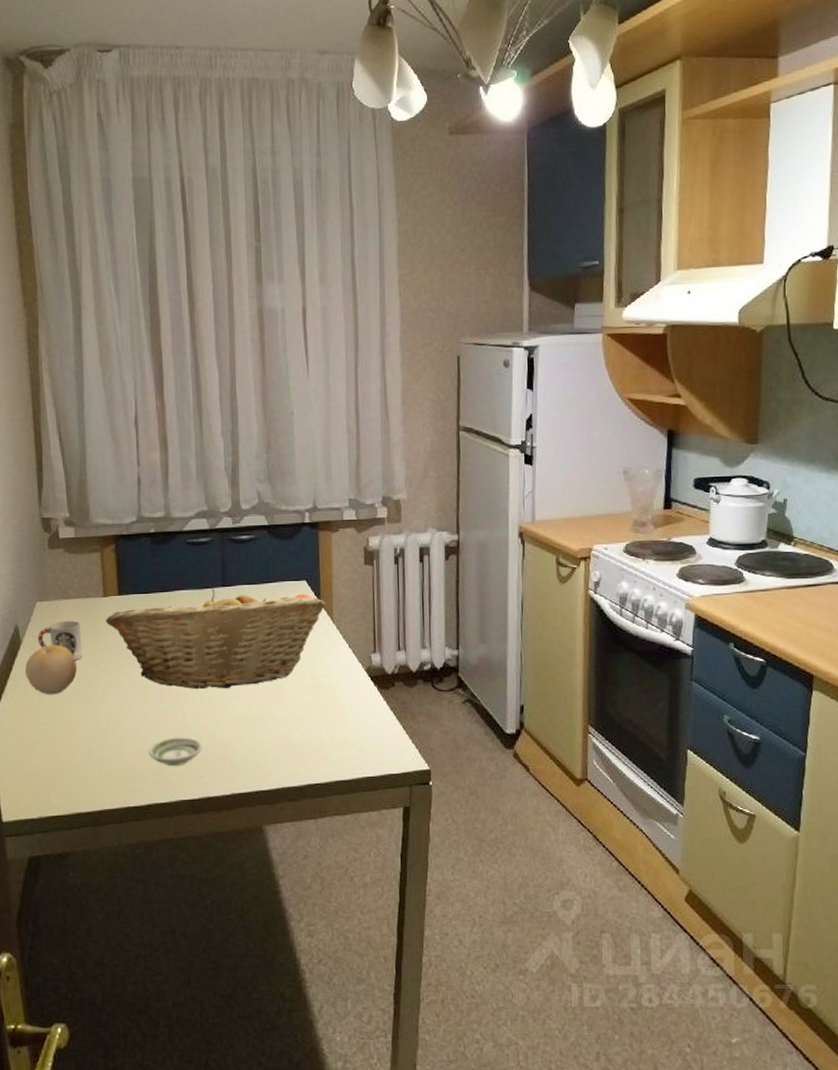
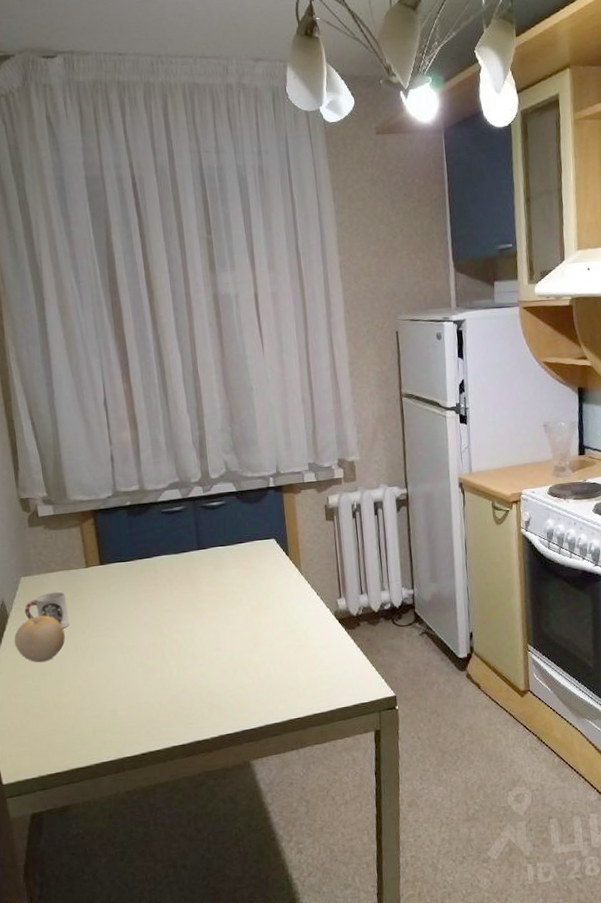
fruit basket: present [105,588,326,689] -> none [89,550,294,645]
saucer: present [149,737,202,767] -> none [139,688,189,717]

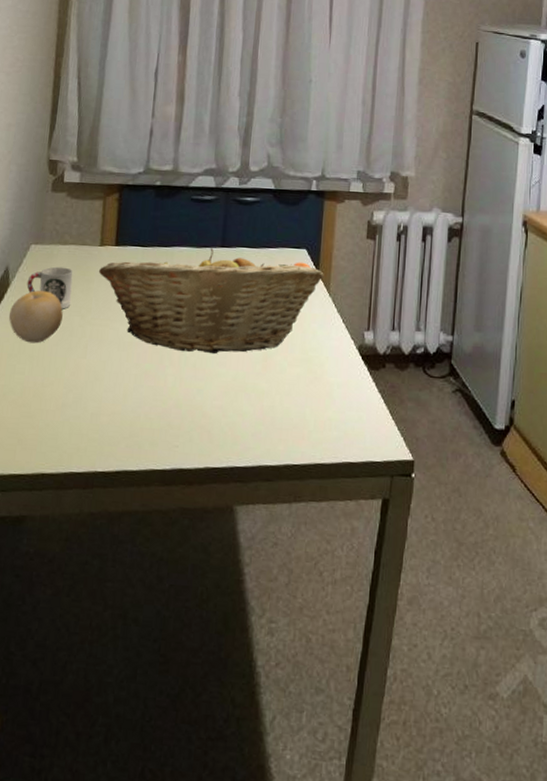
fruit basket: none [89,550,294,645] -> present [98,248,324,353]

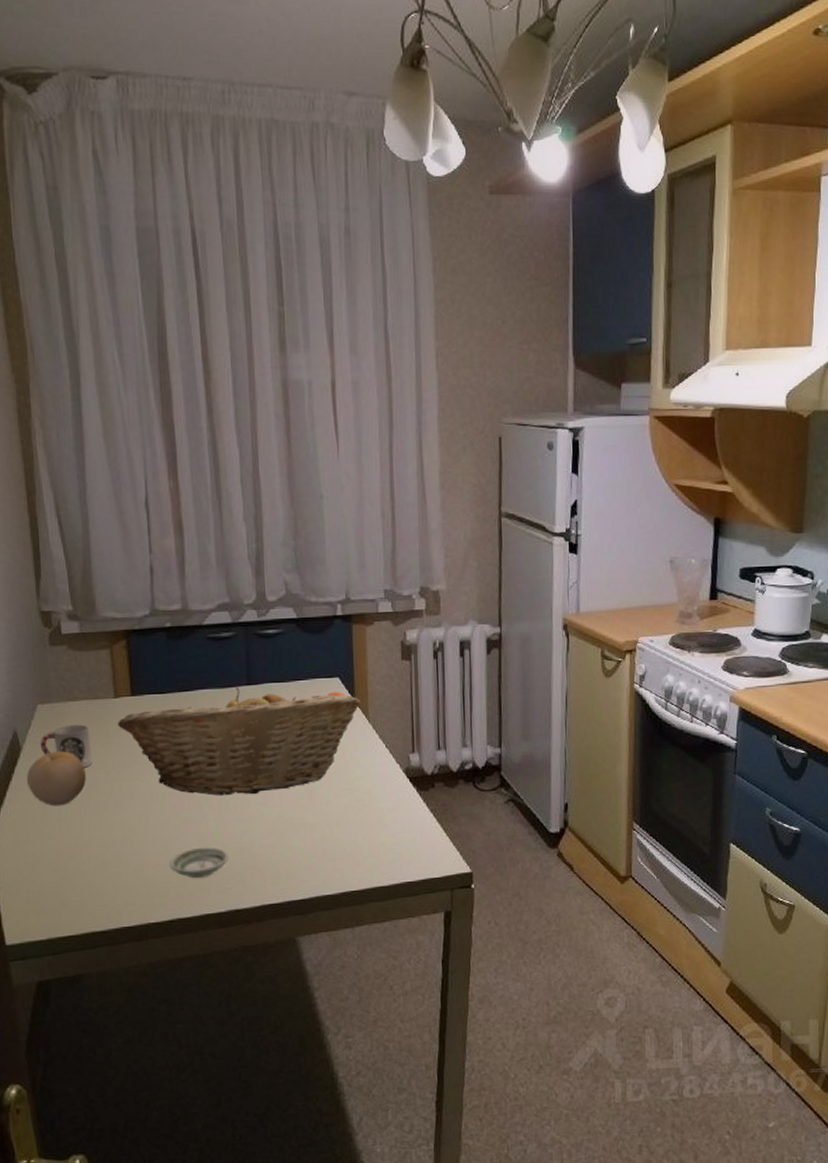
saucer: none [124,400,181,432] -> present [169,847,228,879]

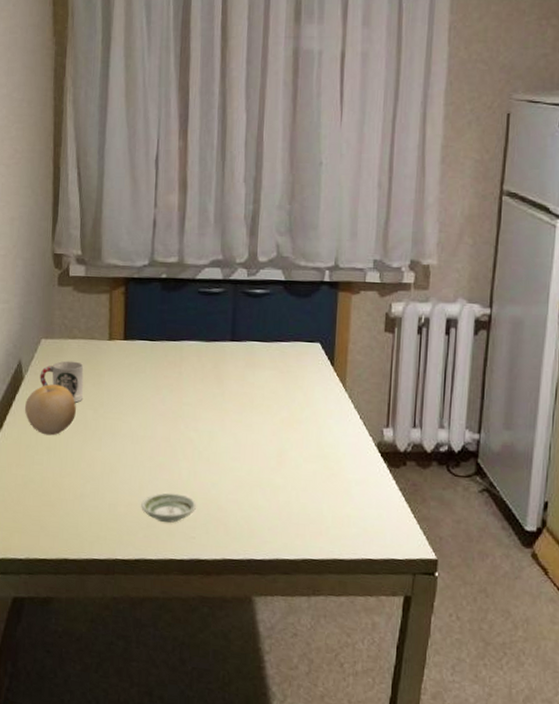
fruit basket: present [117,687,361,795] -> none [108,342,339,448]

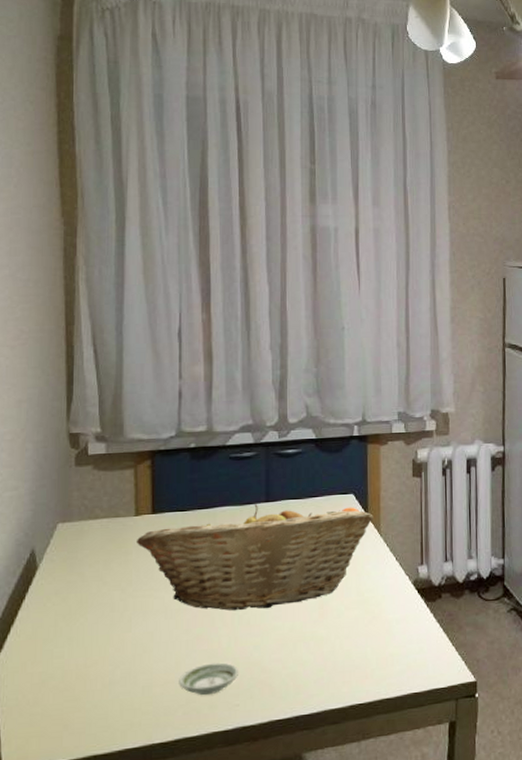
fruit: present [24,384,76,436] -> none [39,569,101,625]
cup: present [39,360,84,403] -> none [57,542,109,586]
fruit basket: none [108,342,339,448] -> present [136,504,373,611]

